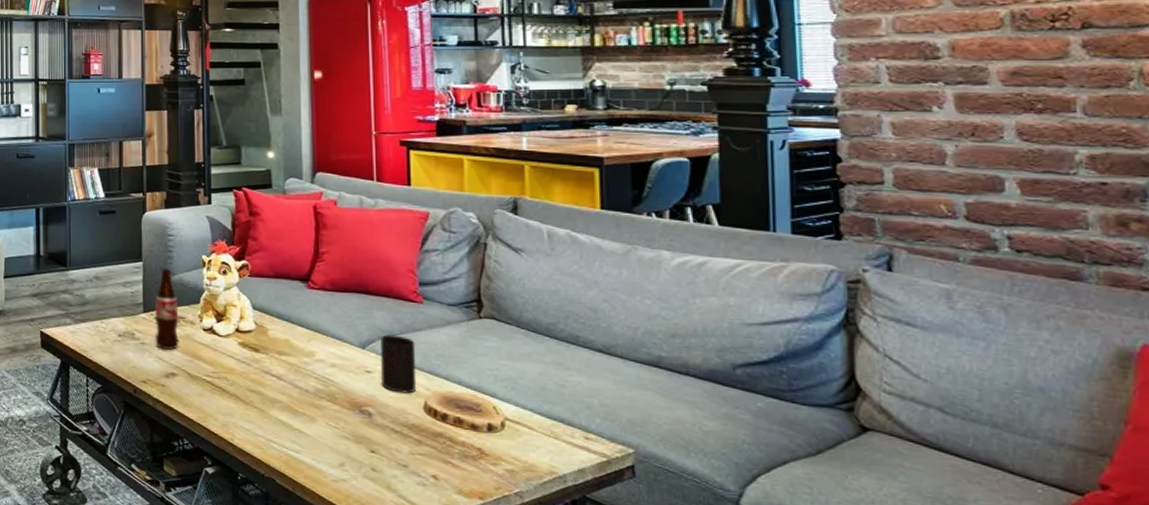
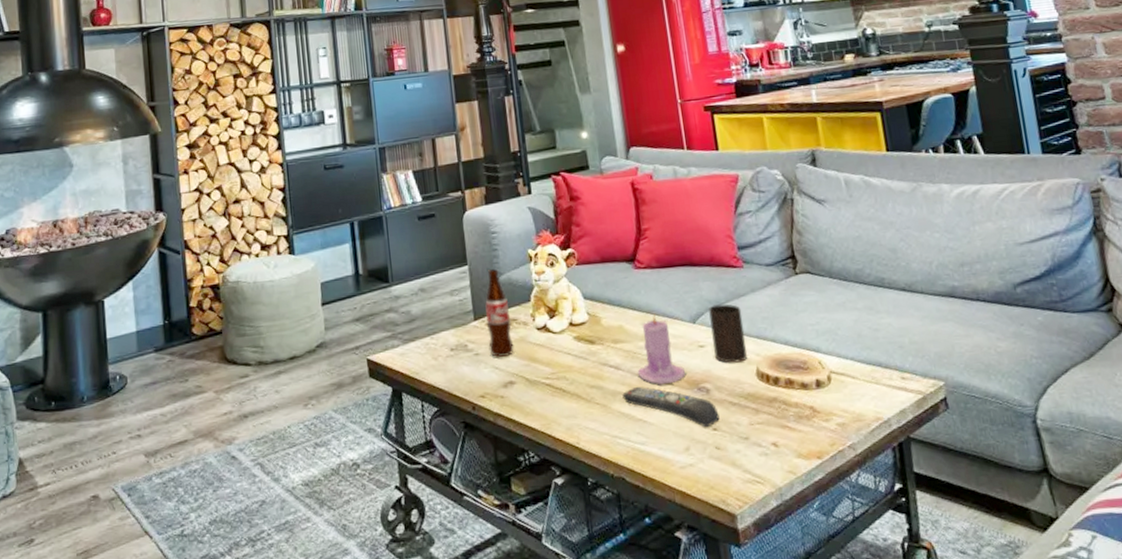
remote control: none [281,399,379,449] -> present [622,387,720,428]
candle: none [299,333,349,401] -> present [637,313,686,385]

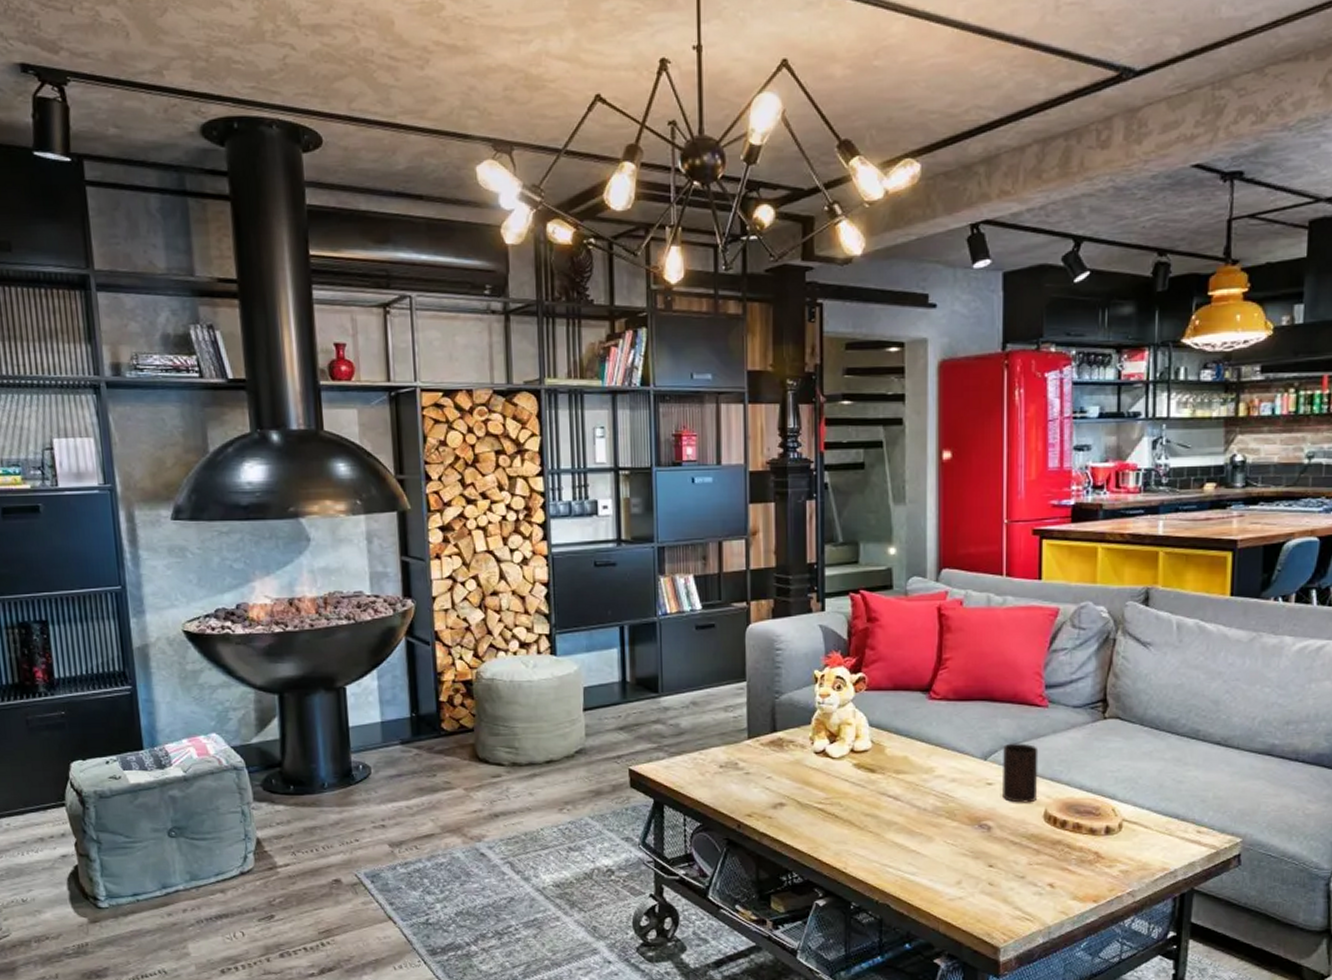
bottle: present [485,268,514,357] -> none [760,687,788,778]
remote control: present [622,387,720,428] -> none [898,819,998,864]
candle: present [637,313,686,385] -> none [917,747,969,819]

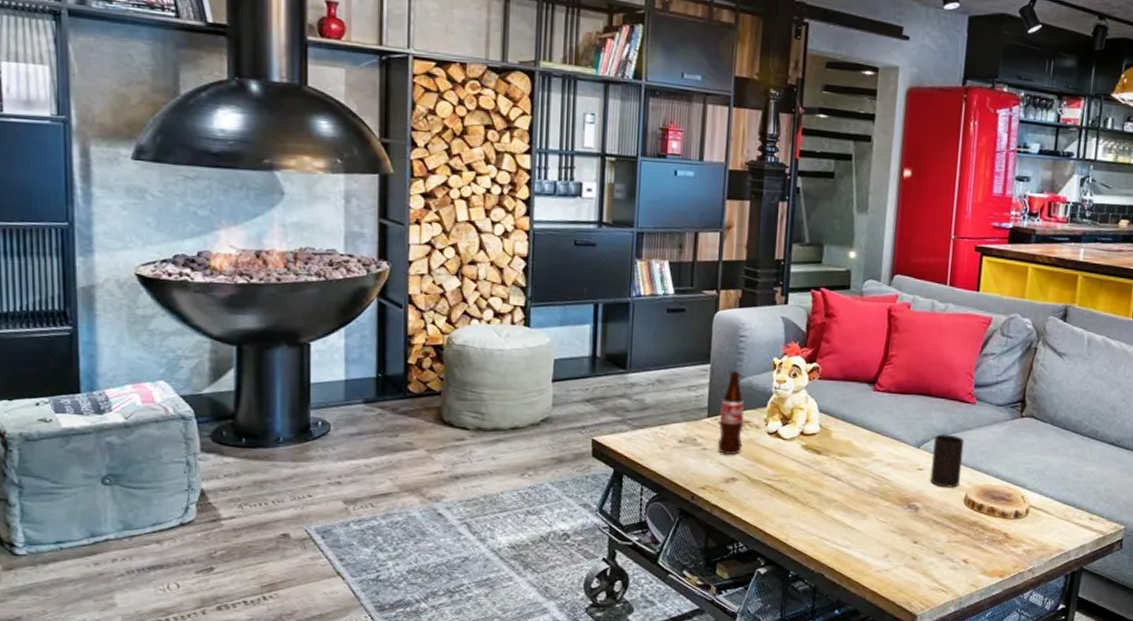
bottle: none [760,687,788,778] -> present [717,370,745,455]

